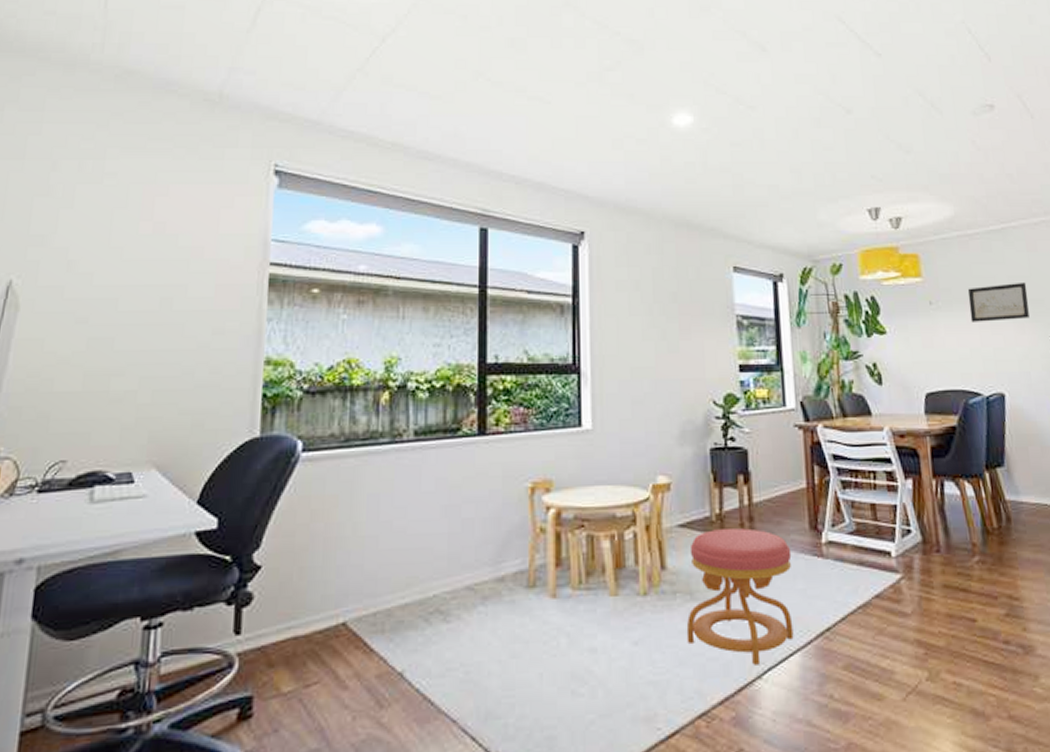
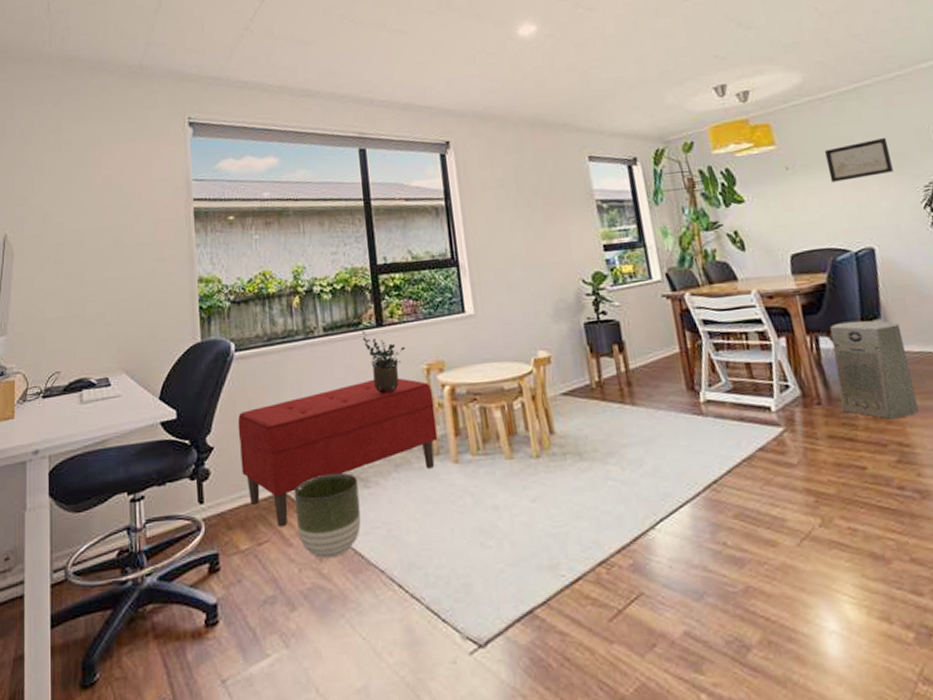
bench: none [294,495,536,666] -> present [237,378,438,527]
planter: none [356,603,436,705] -> present [294,472,361,559]
potted plant: none [461,439,509,514] -> present [362,331,405,394]
stool: present [686,528,794,665] -> none [574,393,682,517]
air purifier: none [955,467,1031,571] -> present [830,320,919,419]

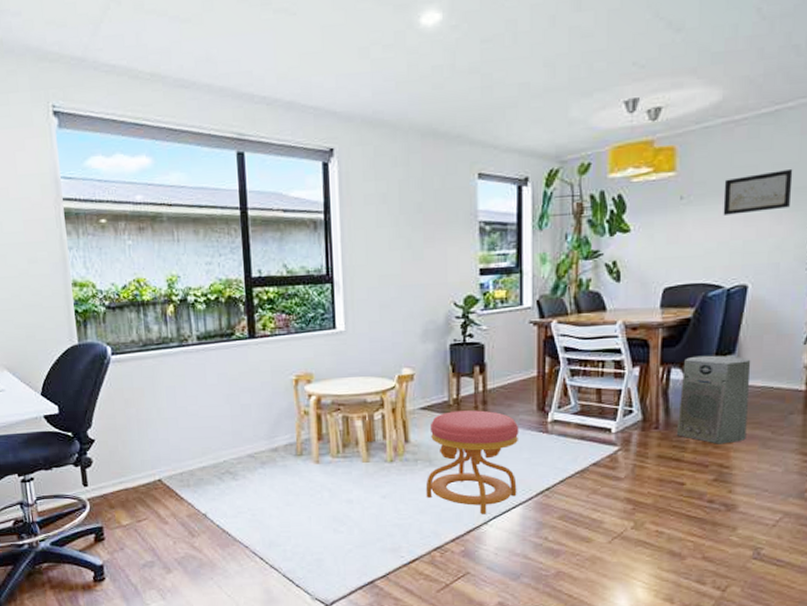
bench: present [237,378,438,527] -> none [116,386,302,509]
planter: present [294,472,361,559] -> none [169,466,229,535]
potted plant: present [362,331,405,394] -> none [235,342,276,401]
stool: none [574,393,682,517] -> present [425,410,519,515]

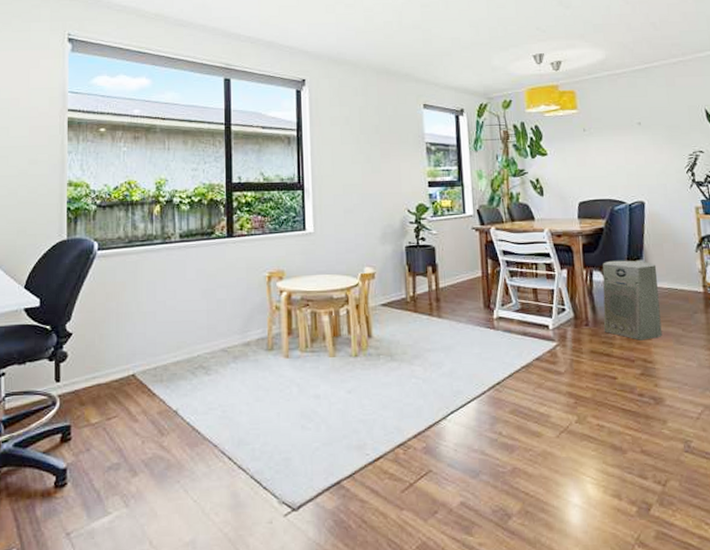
stool: present [425,410,519,515] -> none [388,307,471,409]
wall art: present [723,168,793,215] -> none [615,111,667,145]

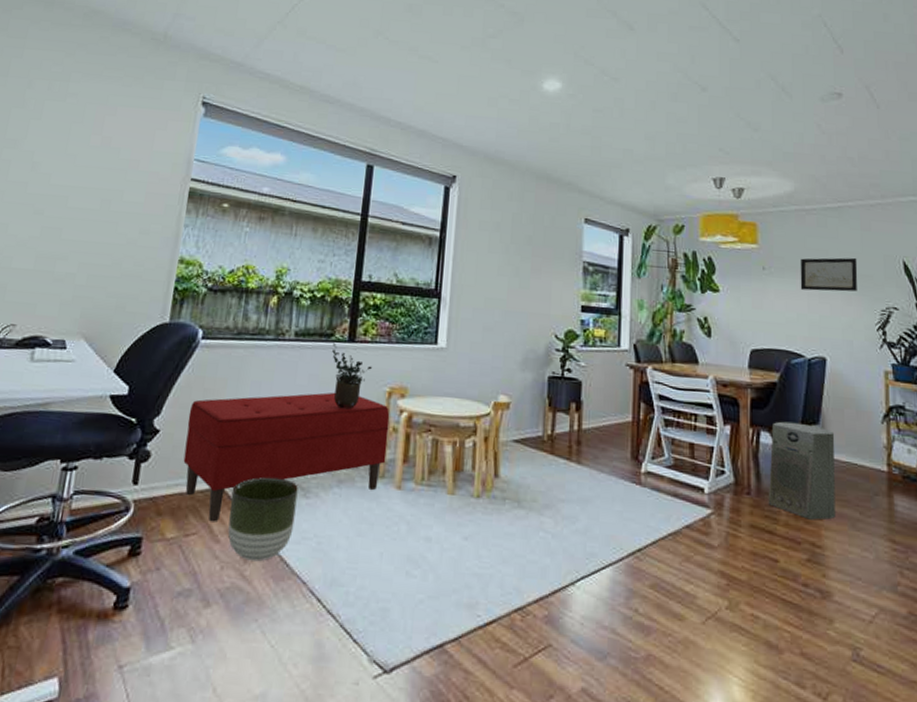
bench: none [96,282,273,405] -> present [183,392,390,522]
planter: none [143,361,200,434] -> present [228,476,298,562]
potted plant: none [214,240,251,296] -> present [332,344,372,410]
wall art: none [615,111,667,145] -> present [800,257,858,292]

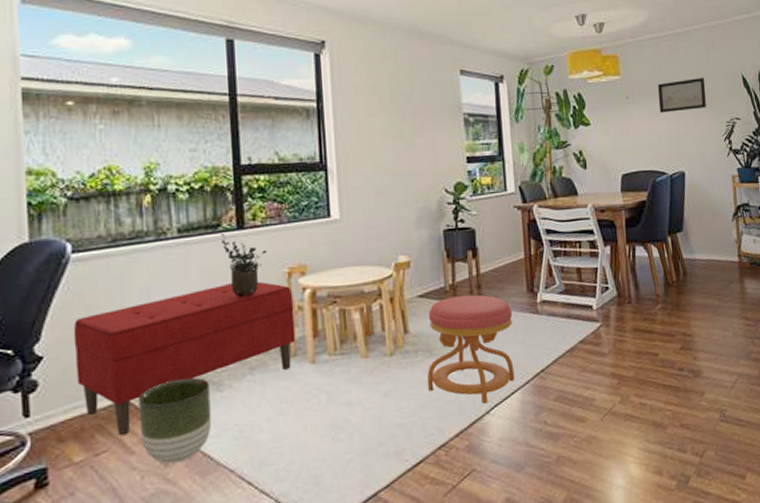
stool: none [511,448,613,573] -> present [427,294,515,404]
air purifier: present [768,421,836,520] -> none [644,233,701,315]

